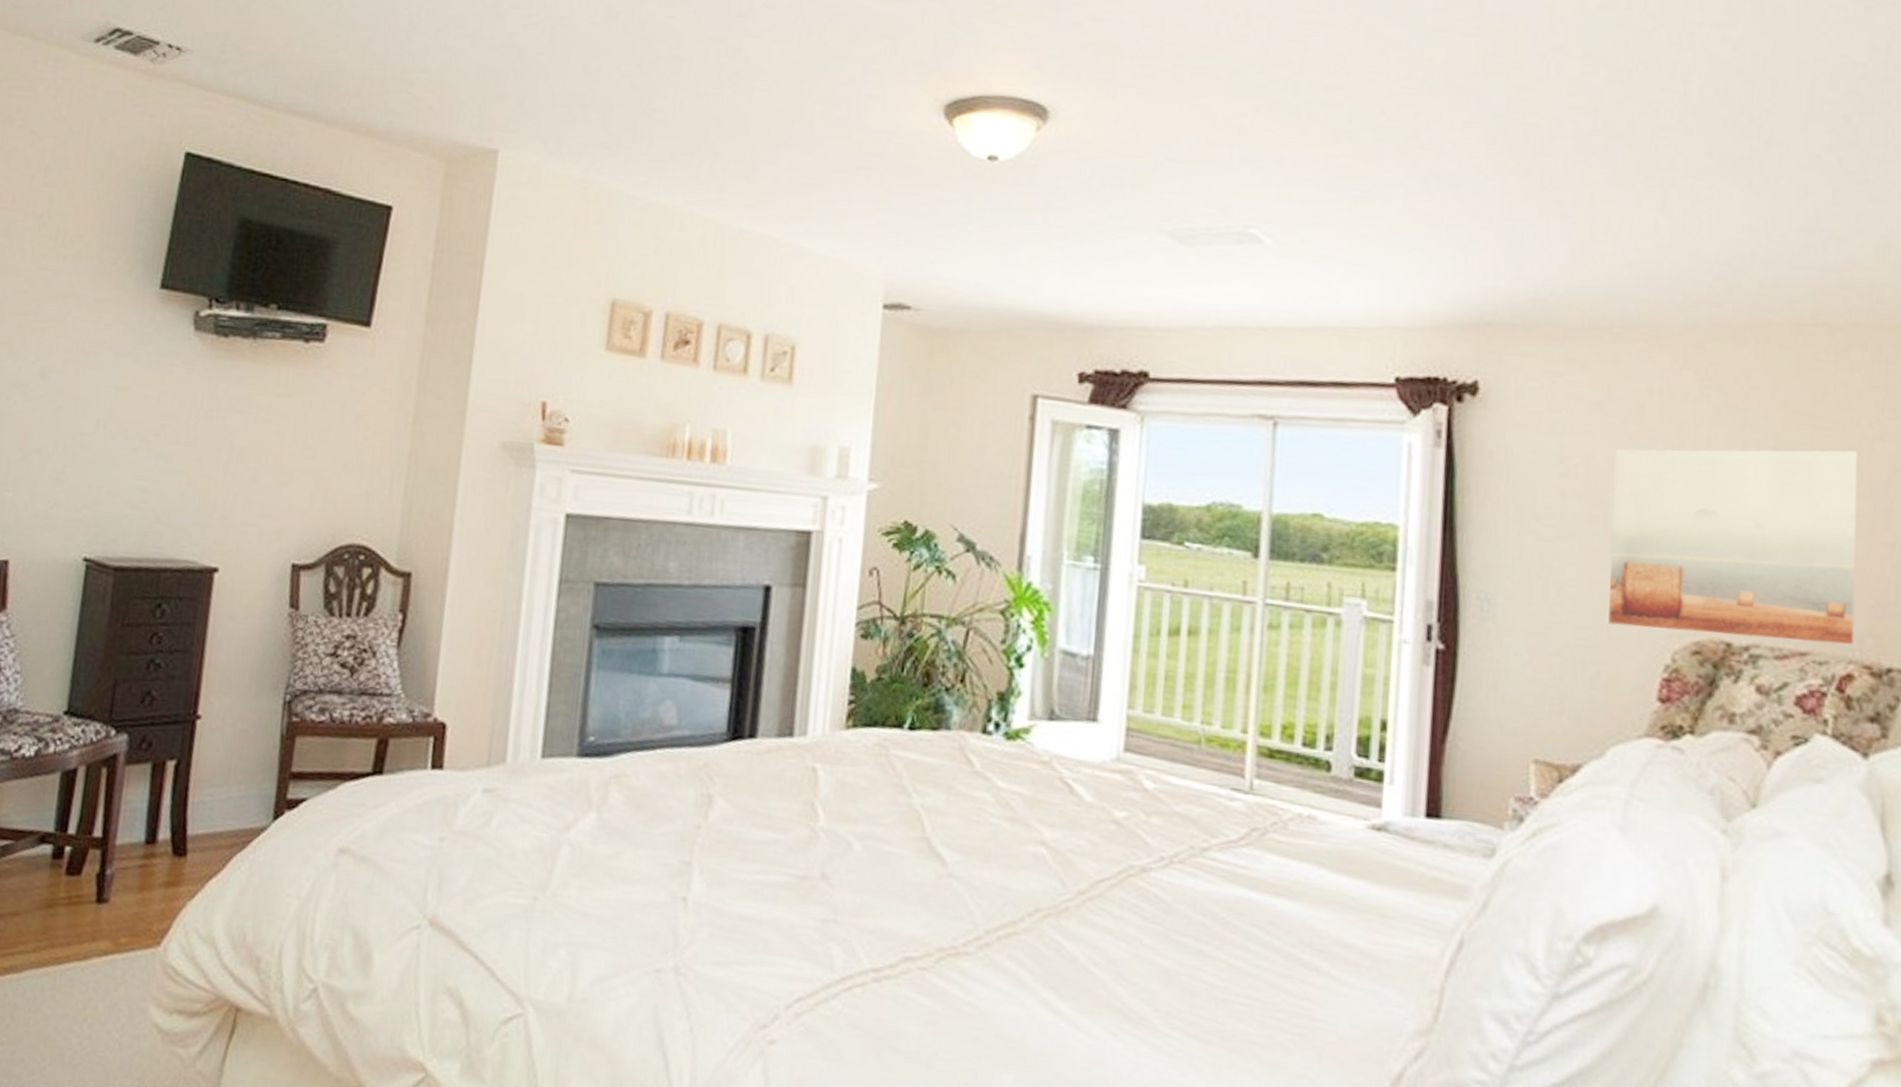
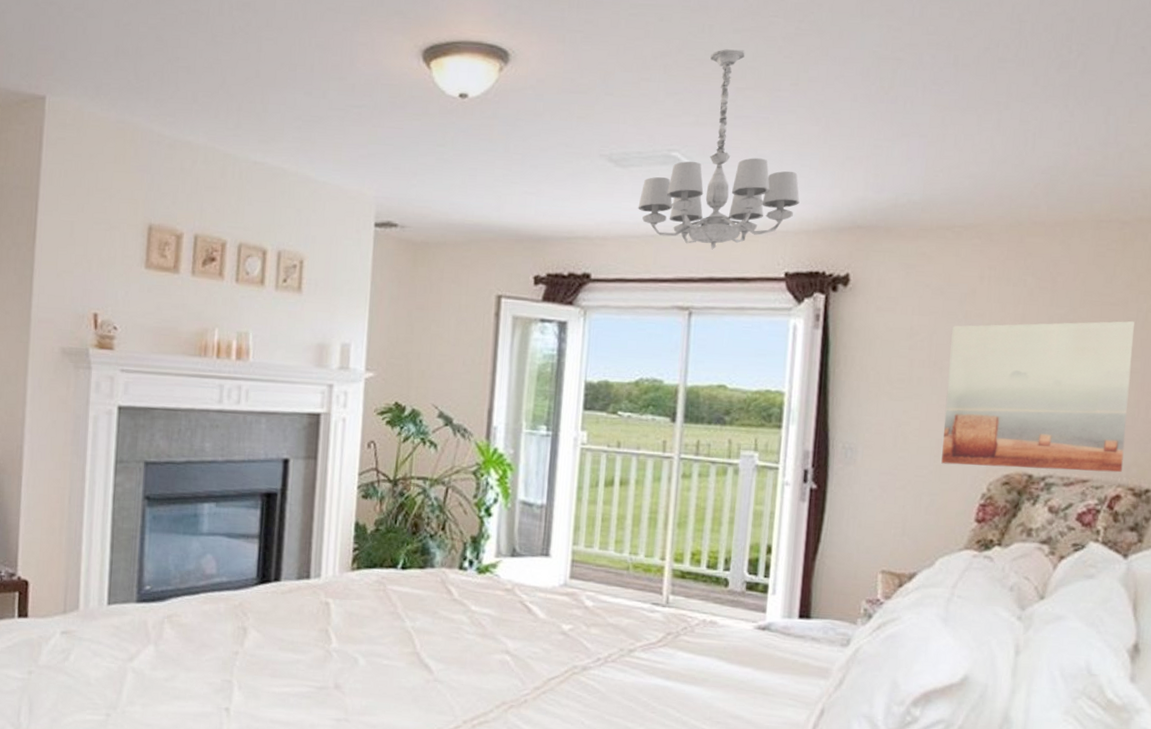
chandelier: none [1207,109,1412,347] -> present [638,49,800,250]

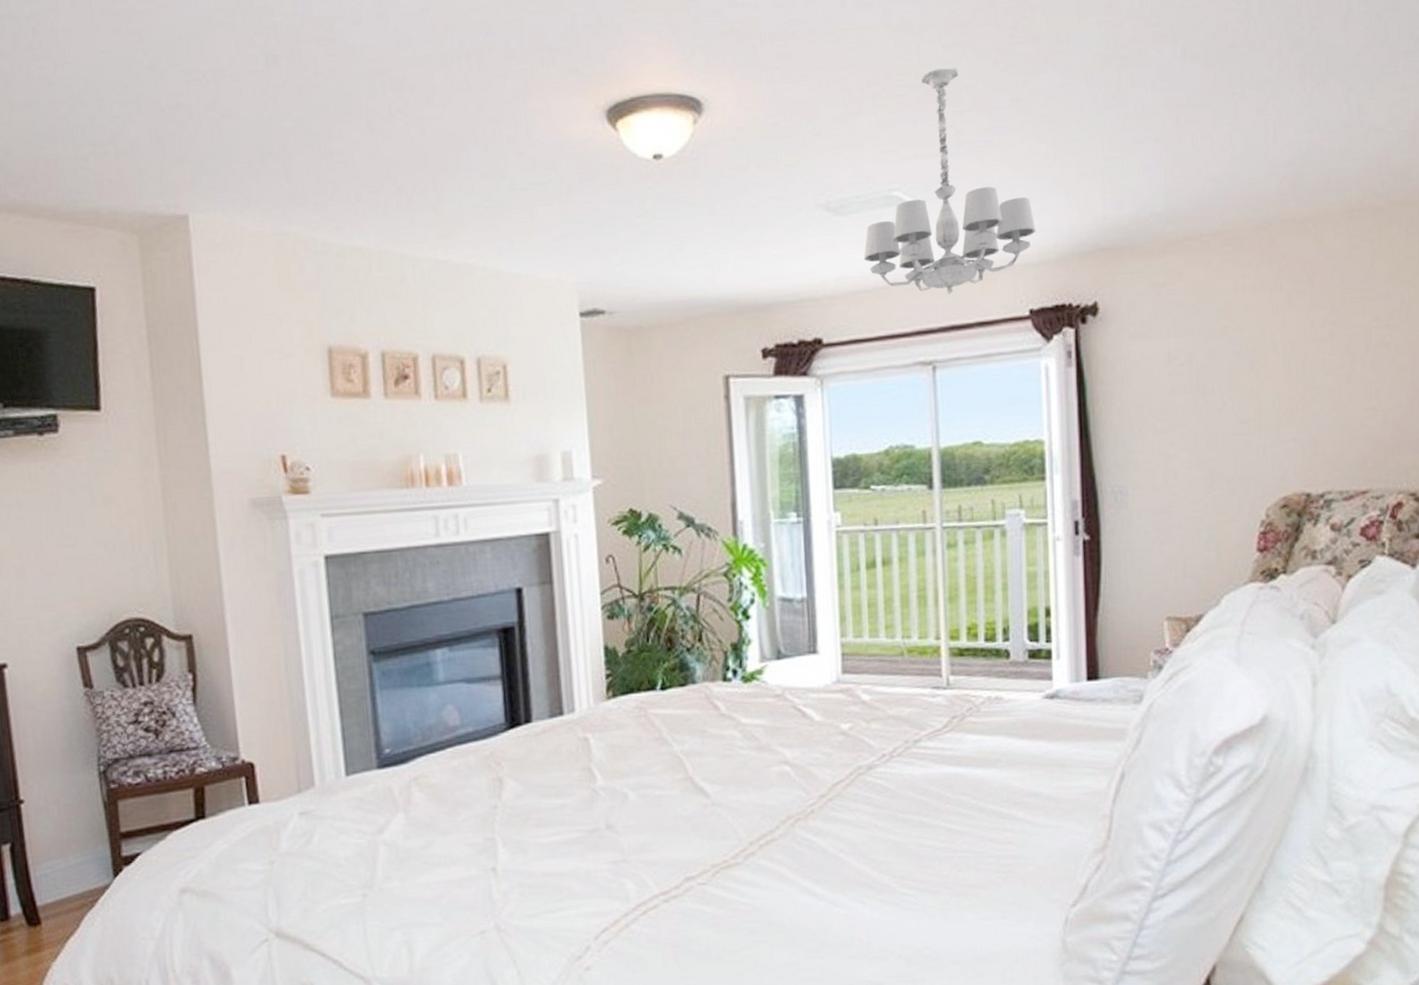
wall art: present [941,320,1135,473] -> none [1211,314,1401,495]

